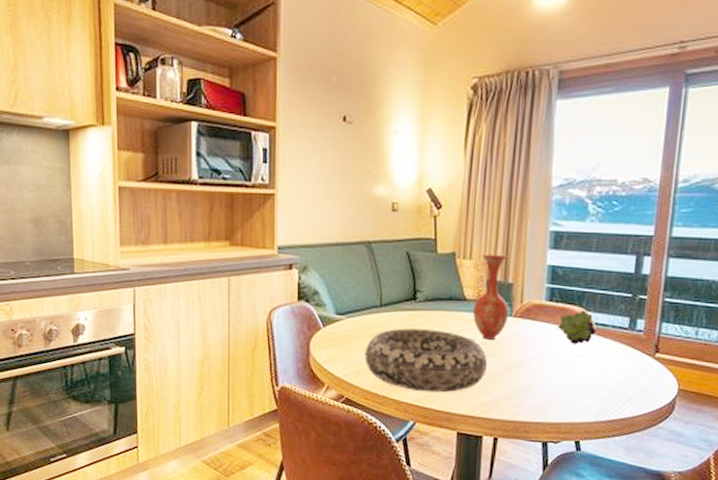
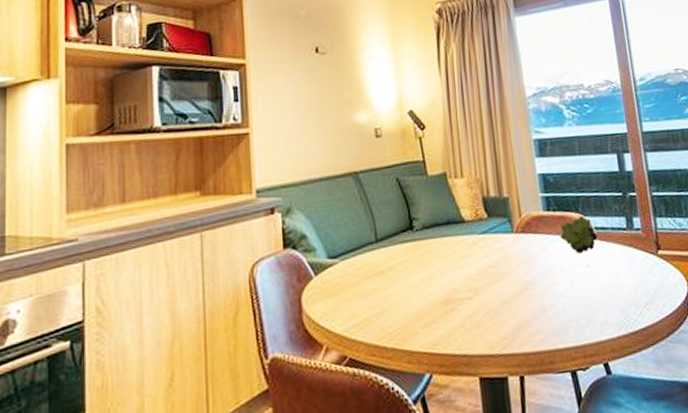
decorative bowl: present [364,328,488,393] -> none [365,259,499,336]
vase: present [473,254,510,340] -> none [472,169,511,263]

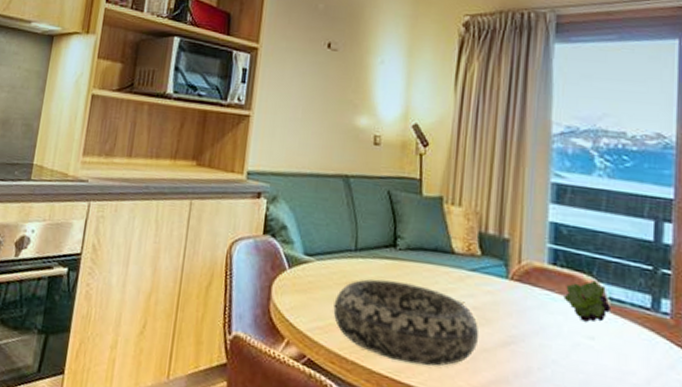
decorative bowl: none [365,259,499,336] -> present [333,279,479,366]

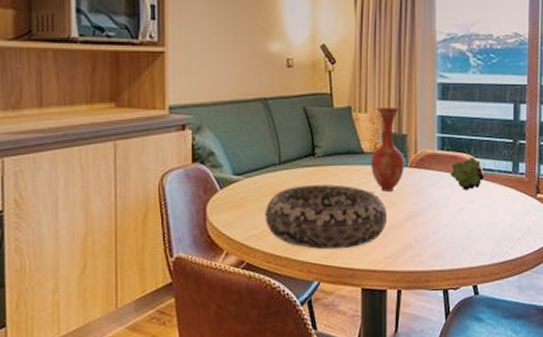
vase: none [462,201,505,305] -> present [371,106,405,191]

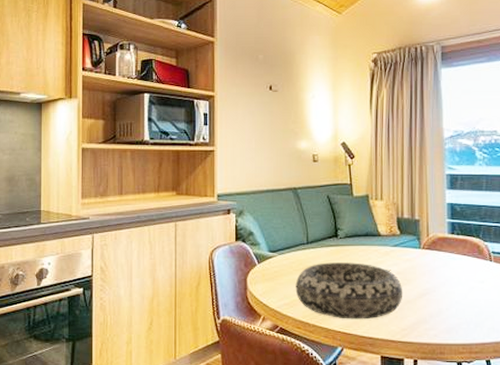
vase: present [371,106,405,191] -> none [387,195,418,270]
fruit: present [450,157,485,190] -> none [460,241,494,271]

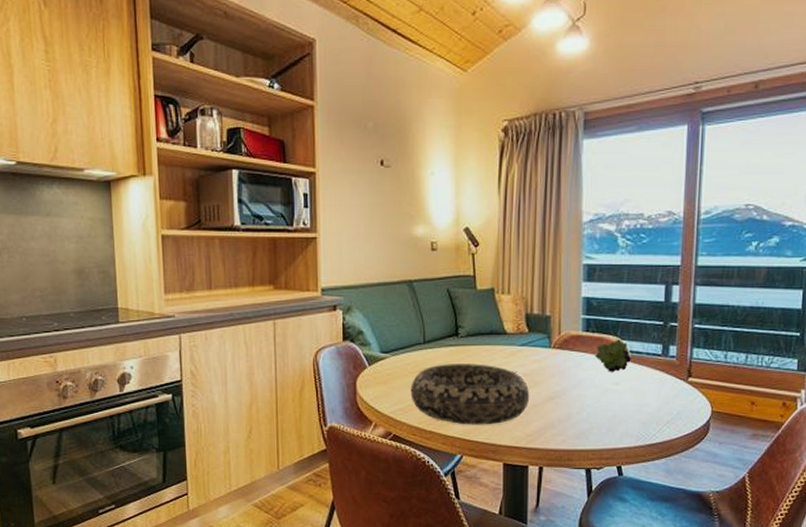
fruit: none [460,241,494,271] -> present [595,339,632,372]

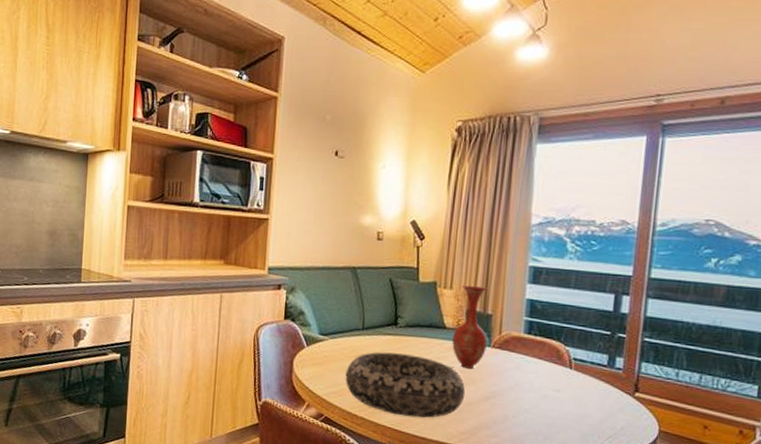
vase: none [514,288,548,371] -> present [452,284,488,369]
fruit: present [595,339,632,372] -> none [536,345,575,378]

